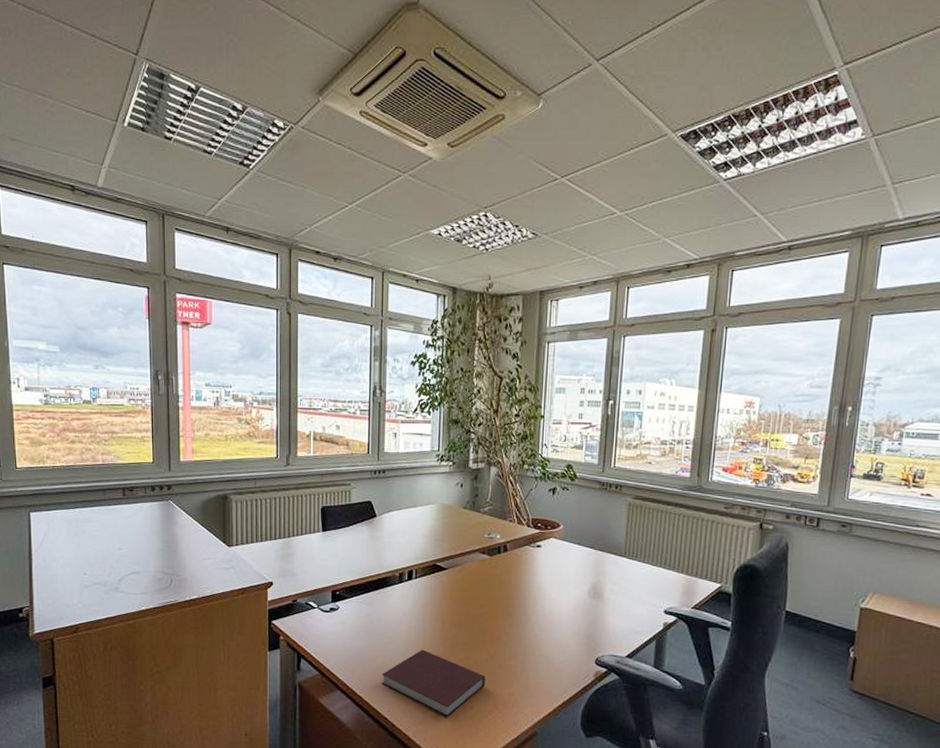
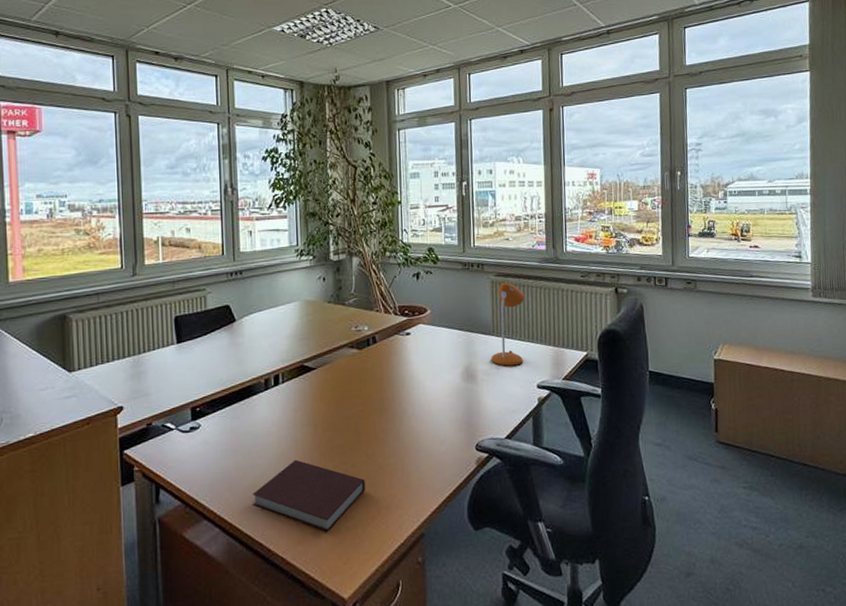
desk lamp: none [619,506,662,590] -> present [490,282,525,367]

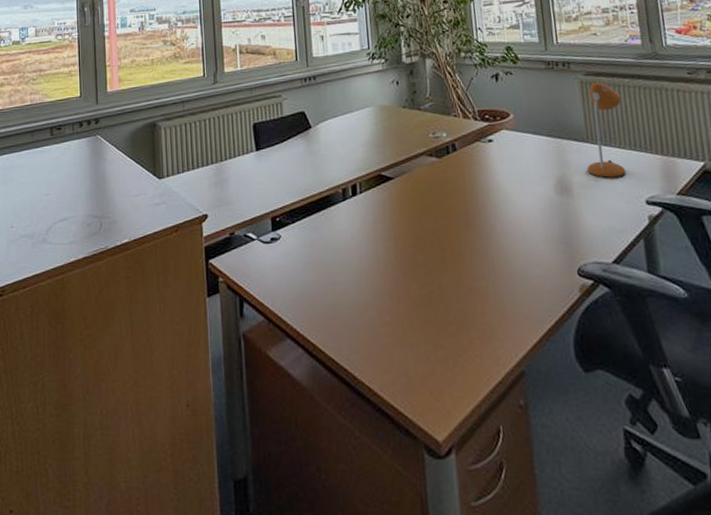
notebook: present [252,459,365,532] -> none [335,277,455,361]

